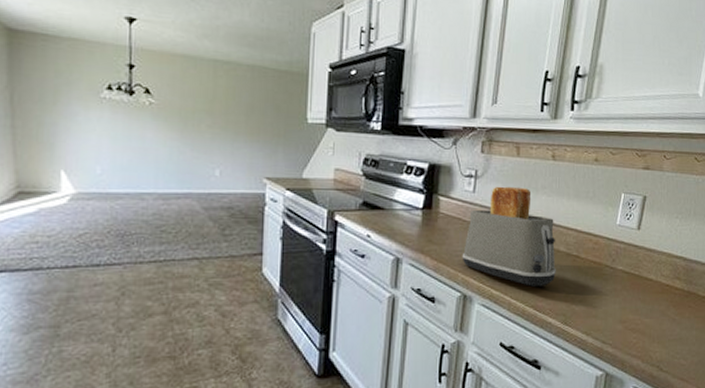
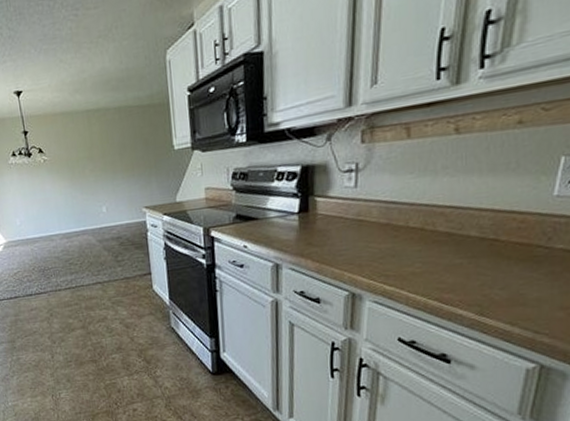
toaster: present [462,186,556,286] -> none [346,172,466,279]

